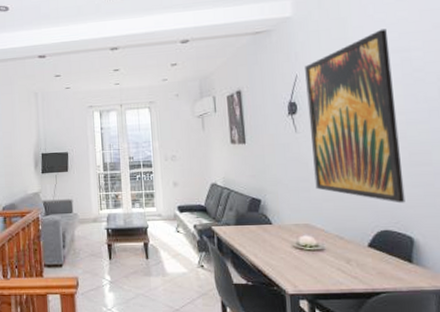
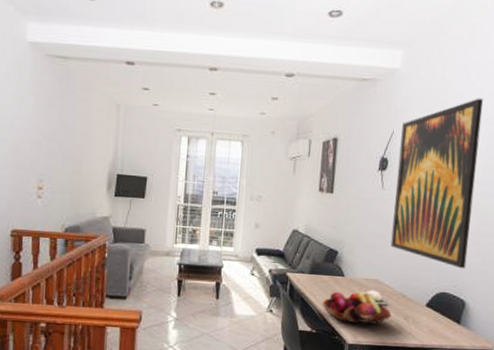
fruit basket: none [253,238,331,273] -> present [322,291,392,325]

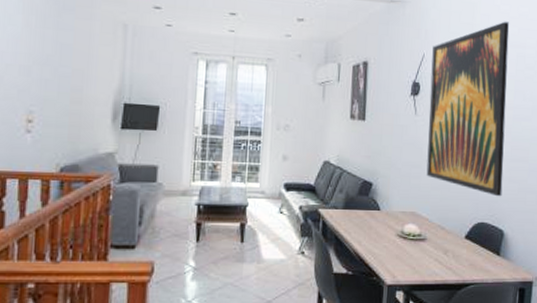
fruit basket: present [322,291,392,325] -> none [358,226,431,263]

